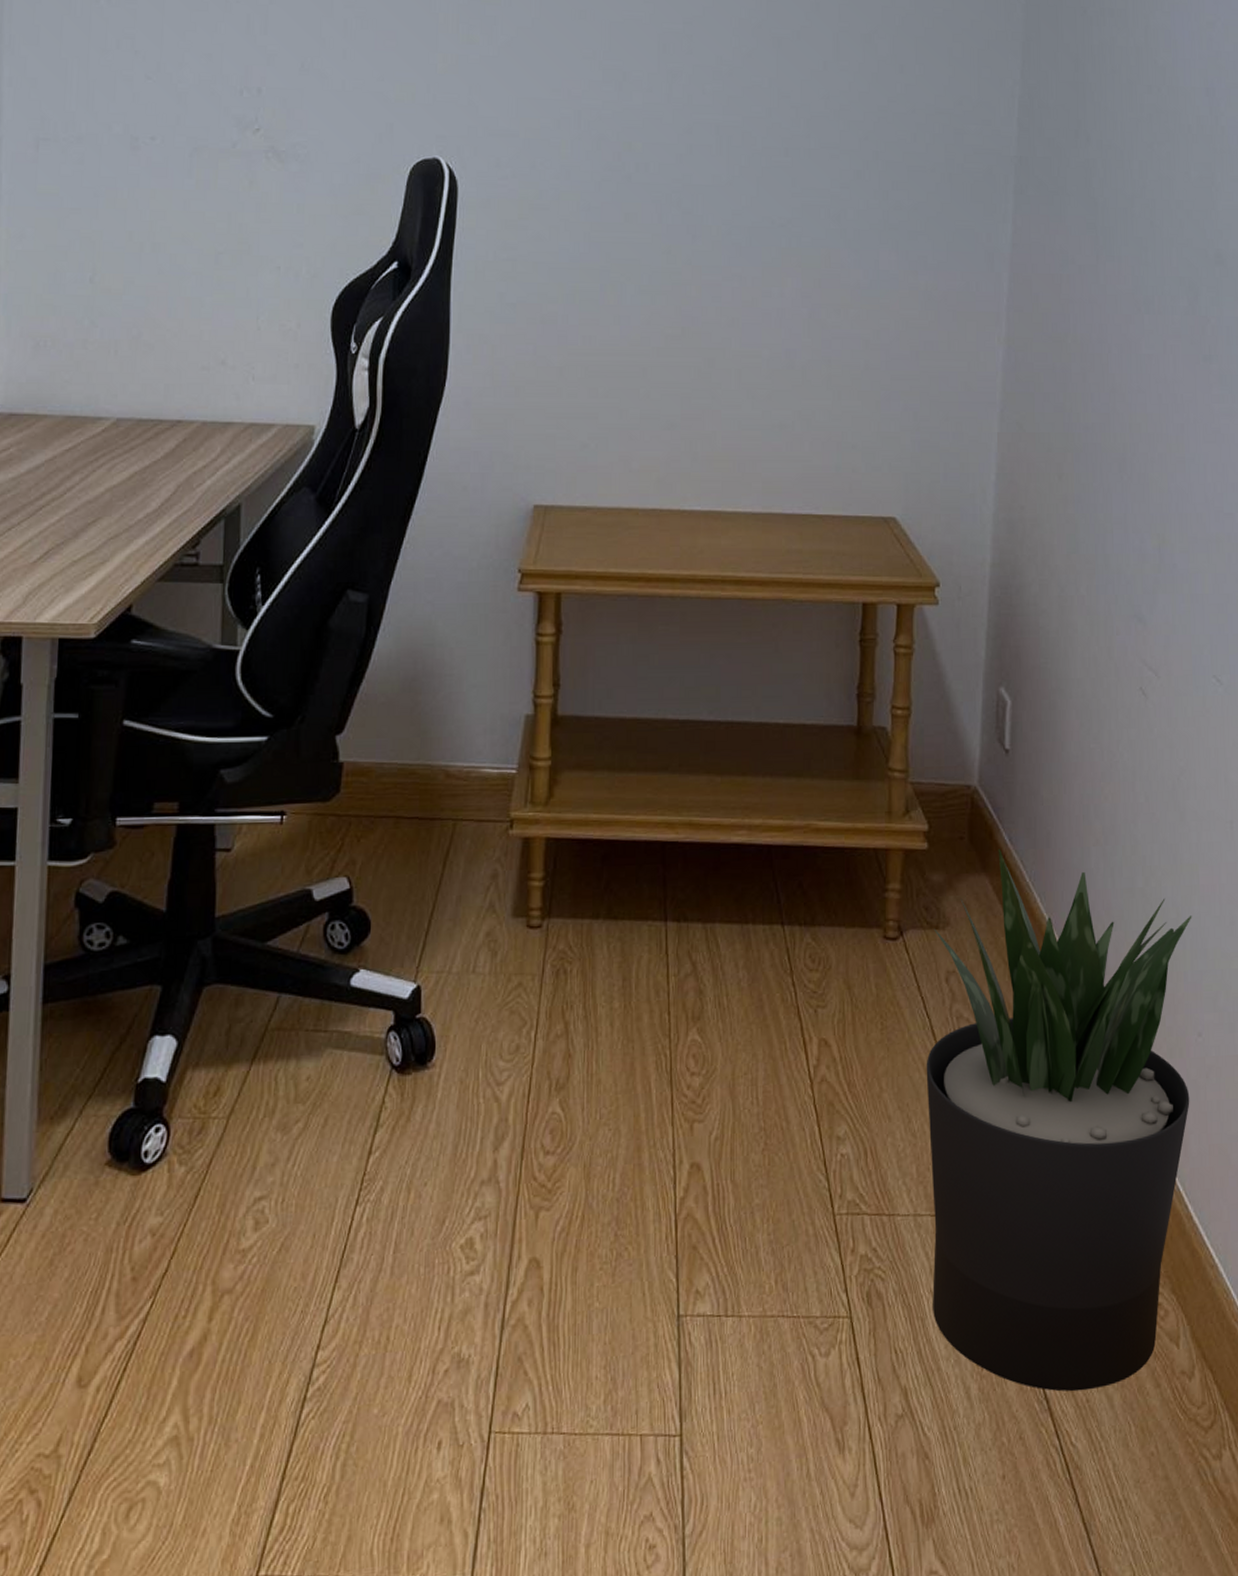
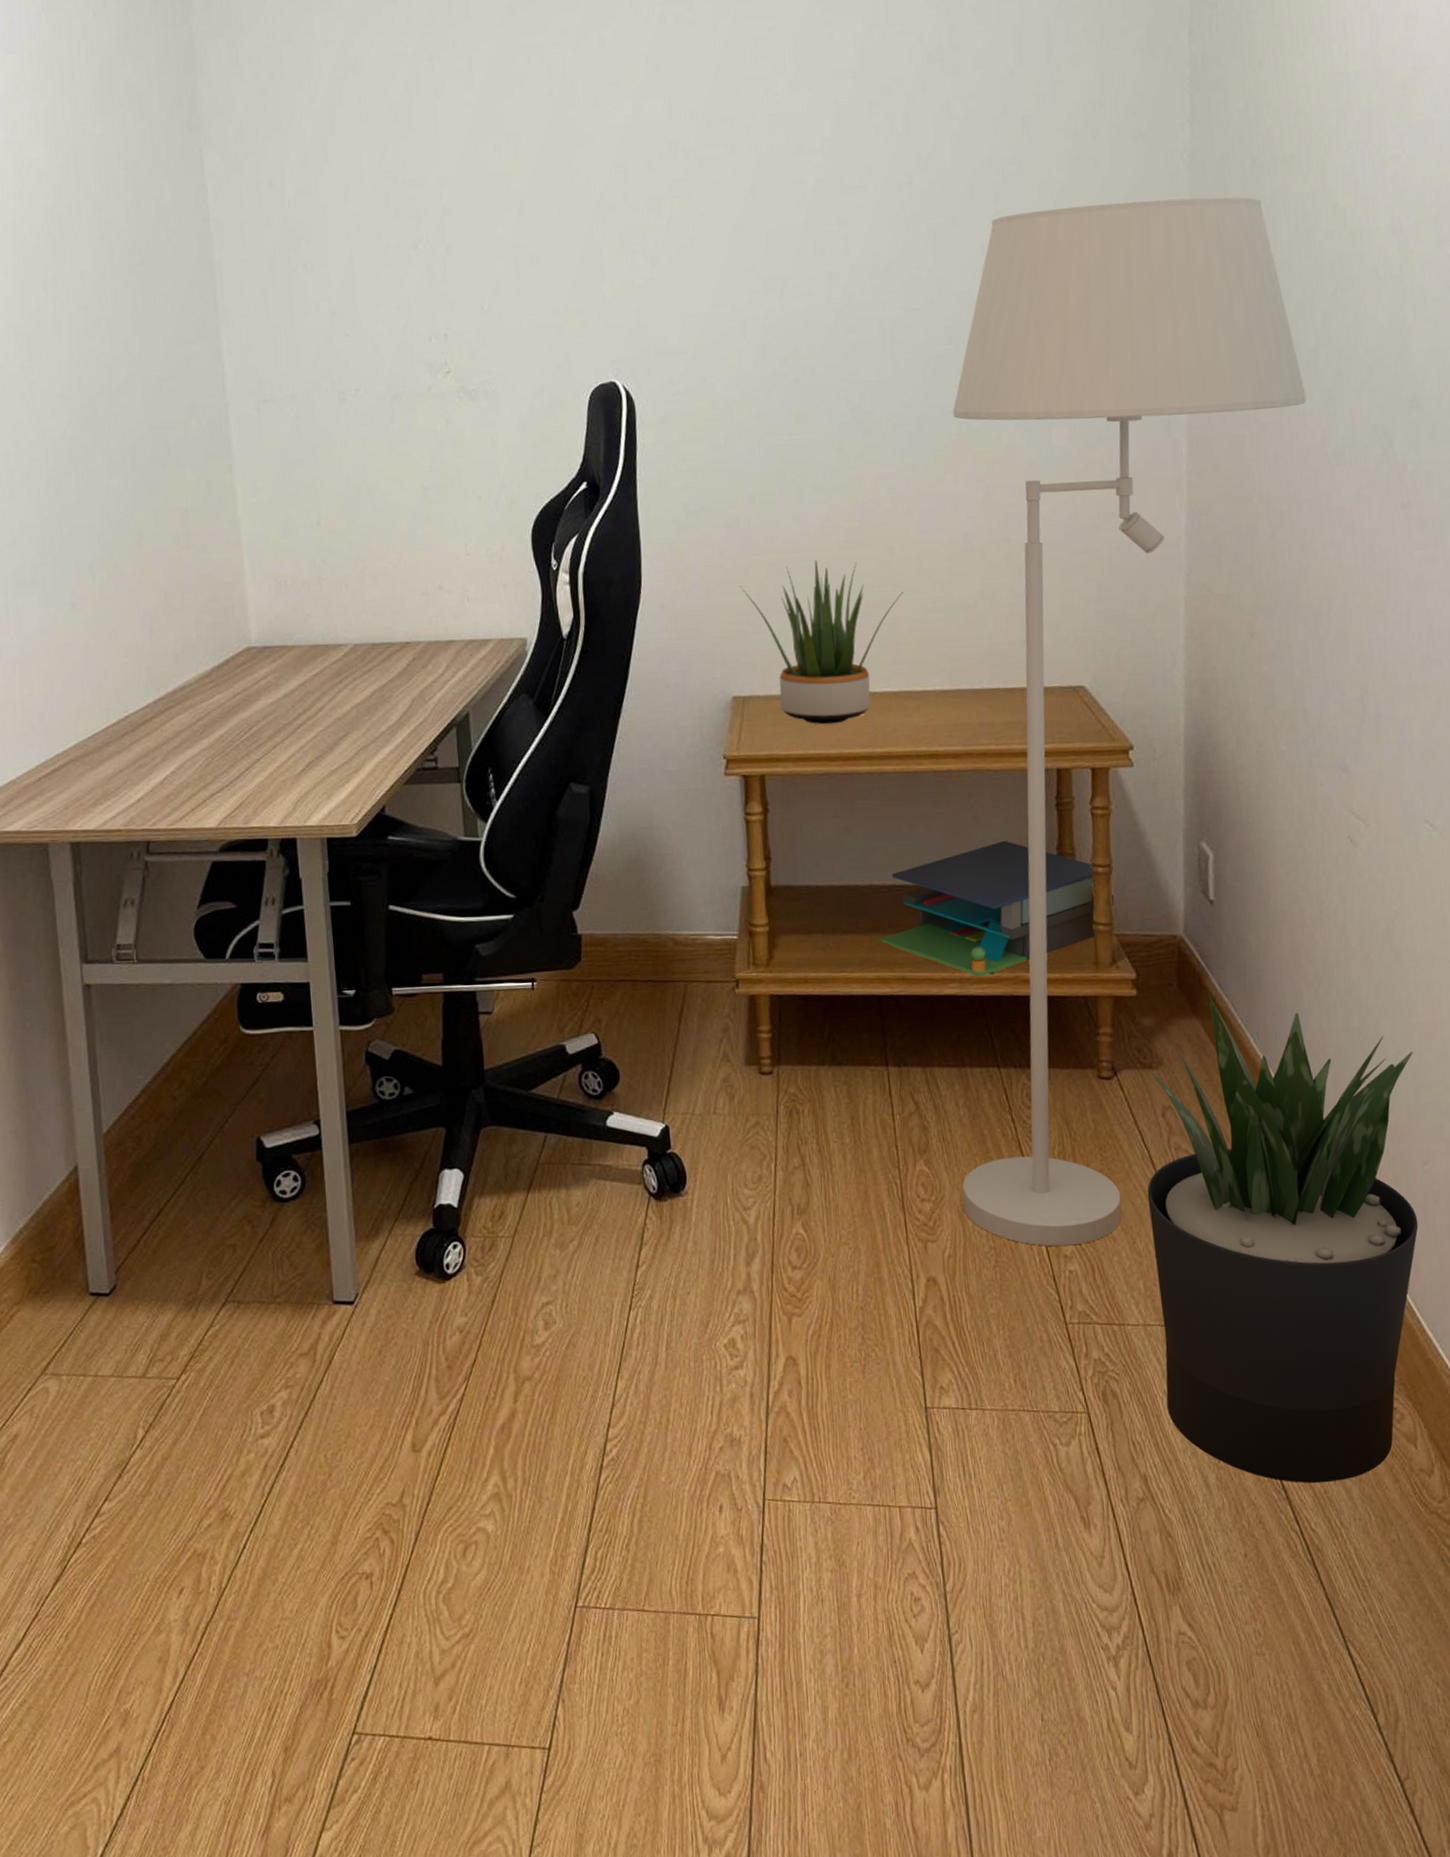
potted plant: none [552,365,721,542] -> present [740,559,904,724]
binder: none [668,676,912,824] -> present [879,840,1115,977]
floor lamp: none [735,33,1121,1127] -> present [953,197,1306,1247]

